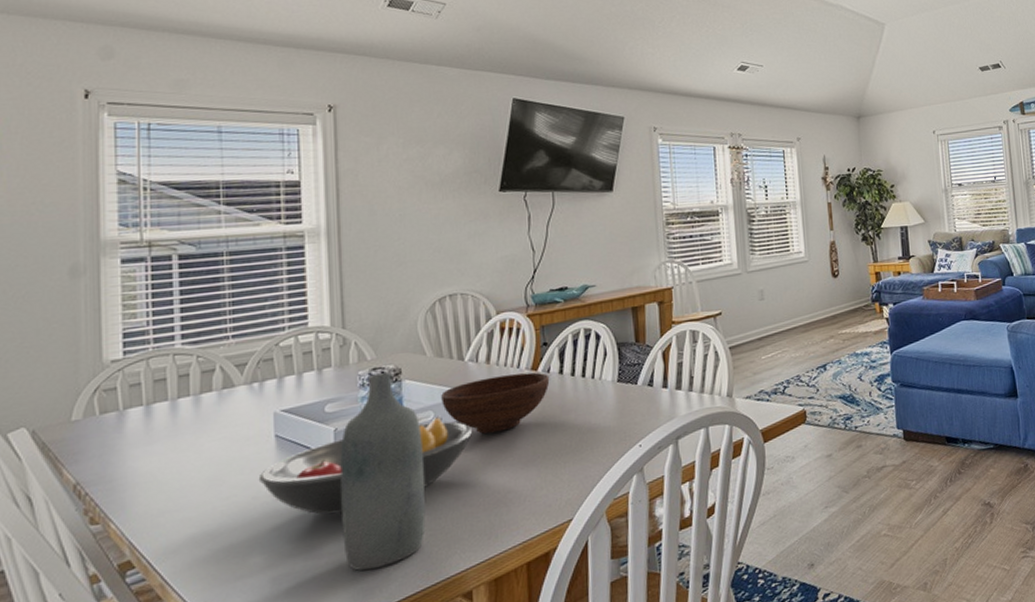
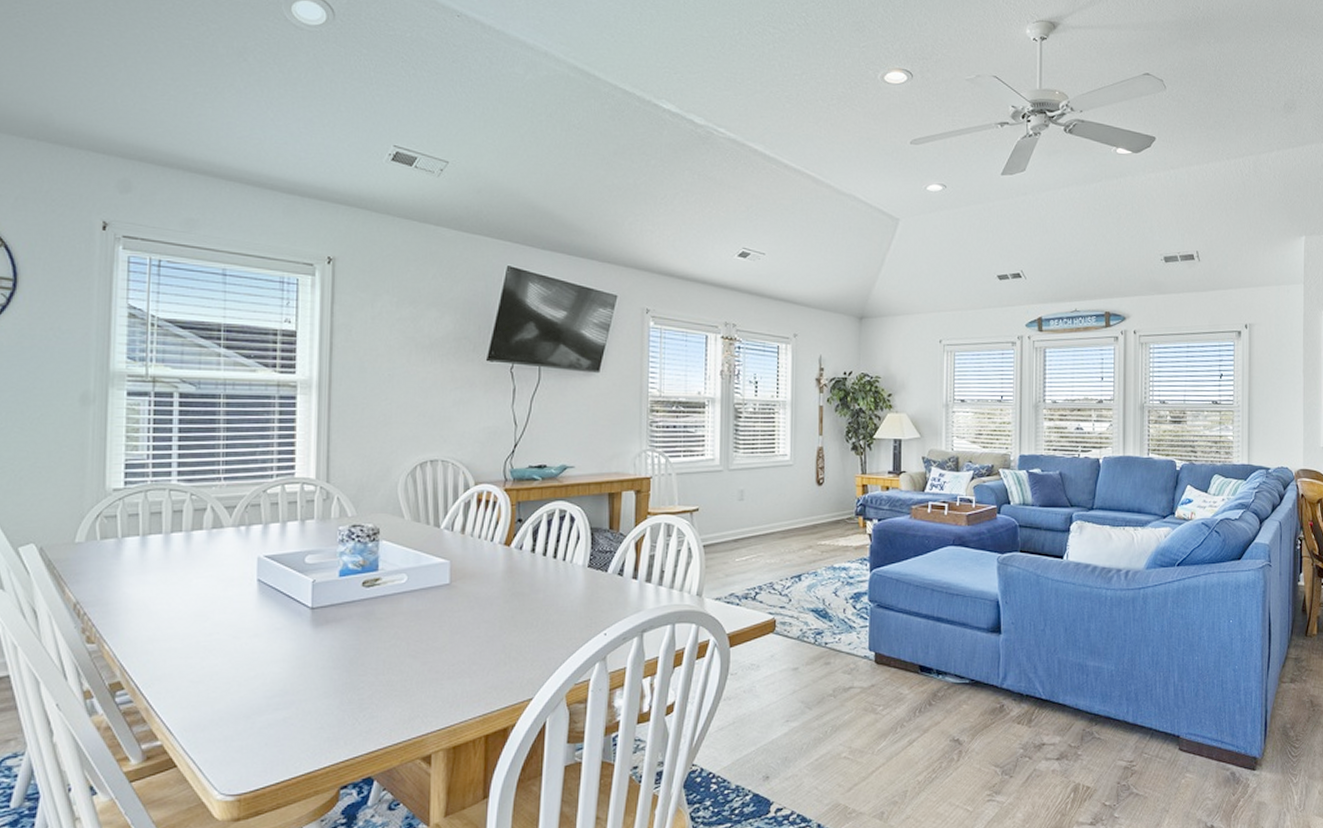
fruit bowl: present [258,415,473,515] -> none [239,579,444,663]
bottle: present [340,372,426,571] -> none [313,531,395,722]
bowl: present [441,372,550,434] -> none [415,547,522,603]

